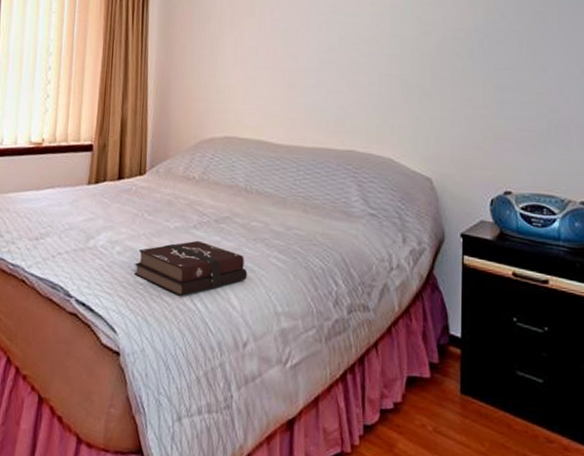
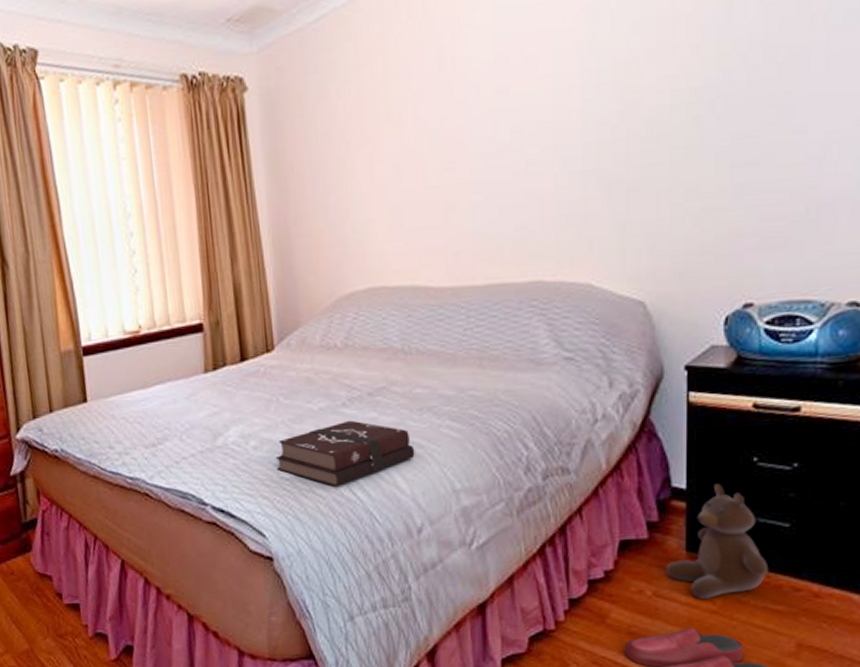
teddy bear: none [445,336,527,440] -> present [667,484,769,599]

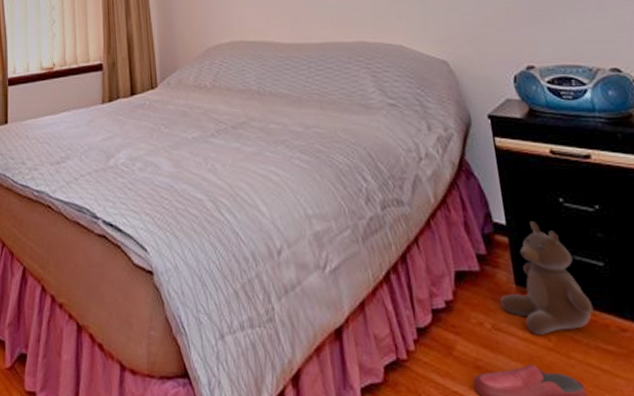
hardback book: present [275,420,415,487] -> none [156,149,273,207]

